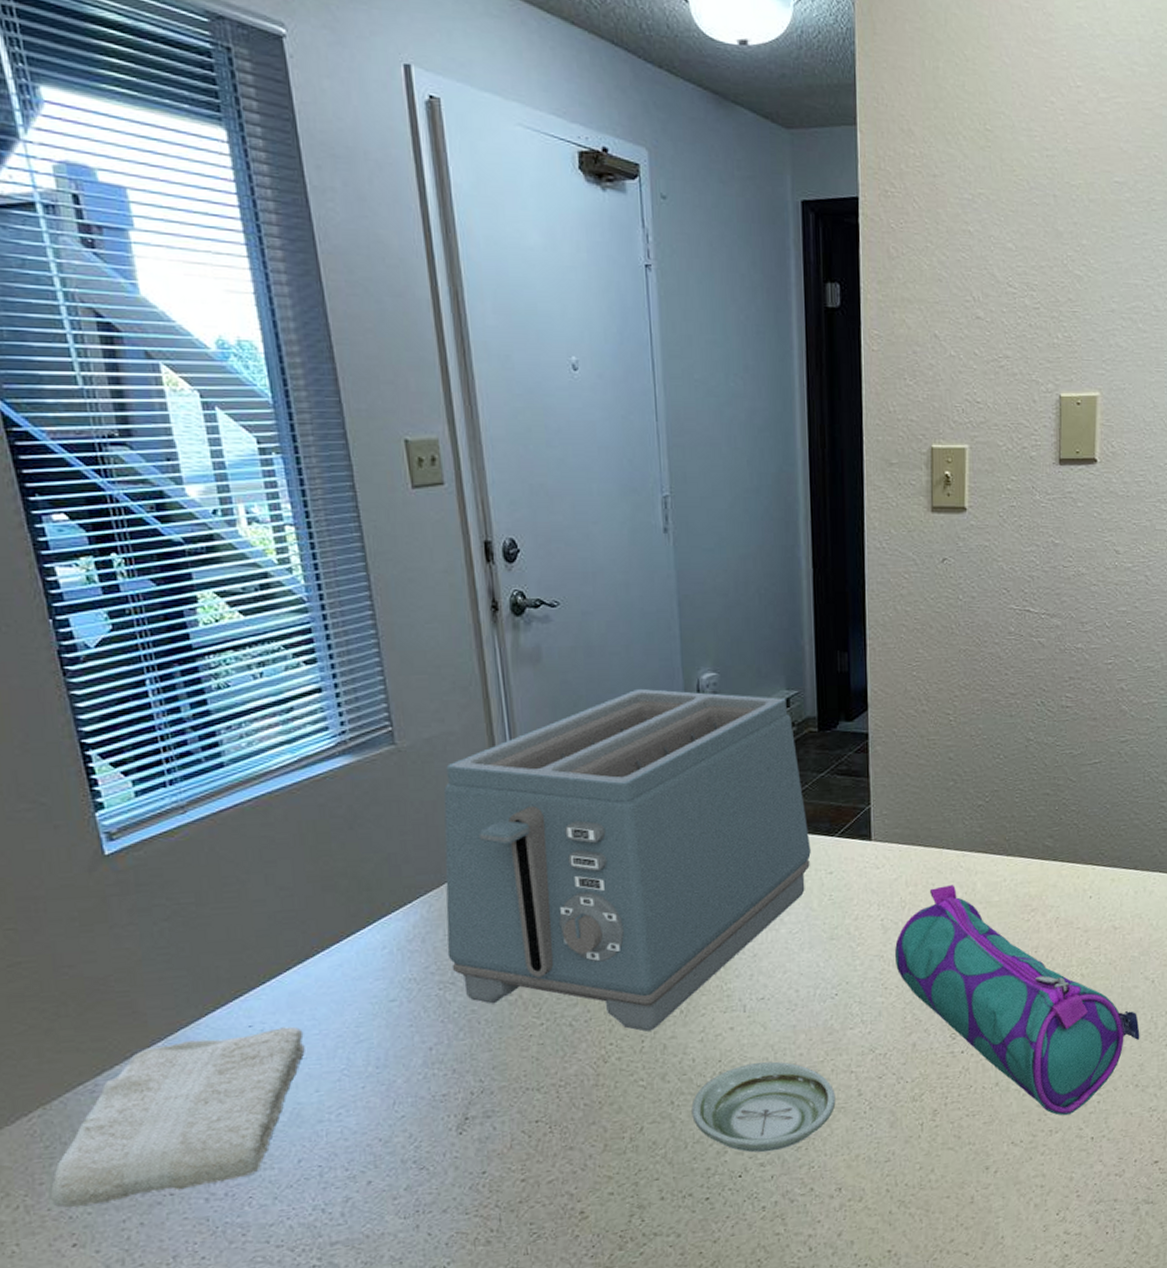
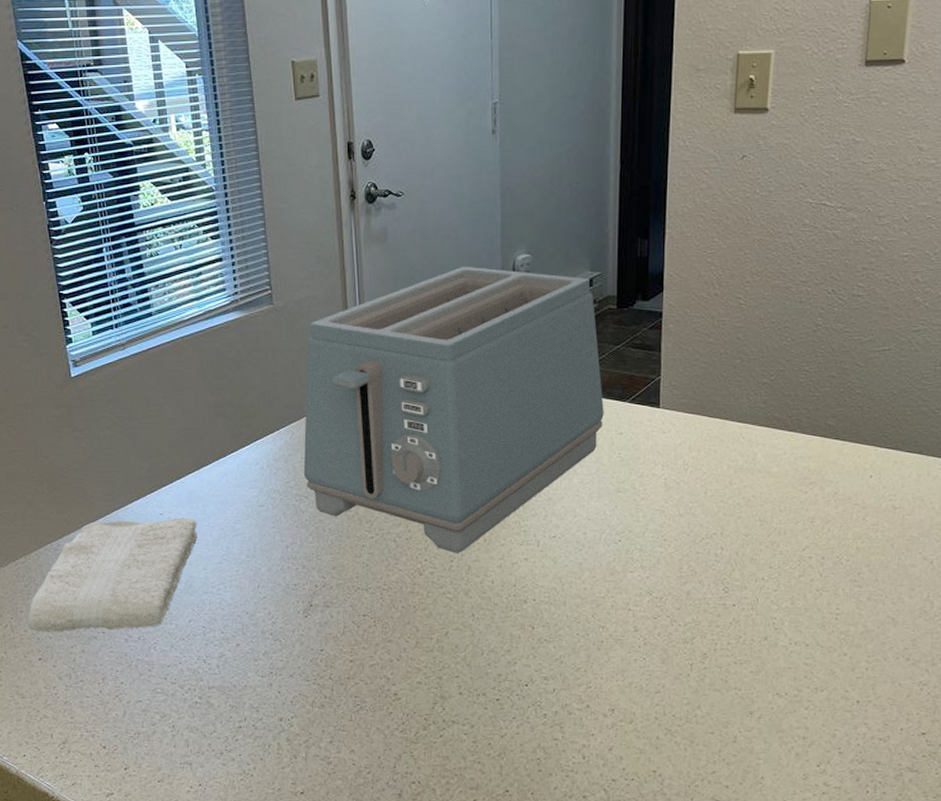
saucer: present [691,1061,836,1153] -> none [489,591,614,668]
pencil case: present [895,885,1140,1116] -> none [676,454,915,677]

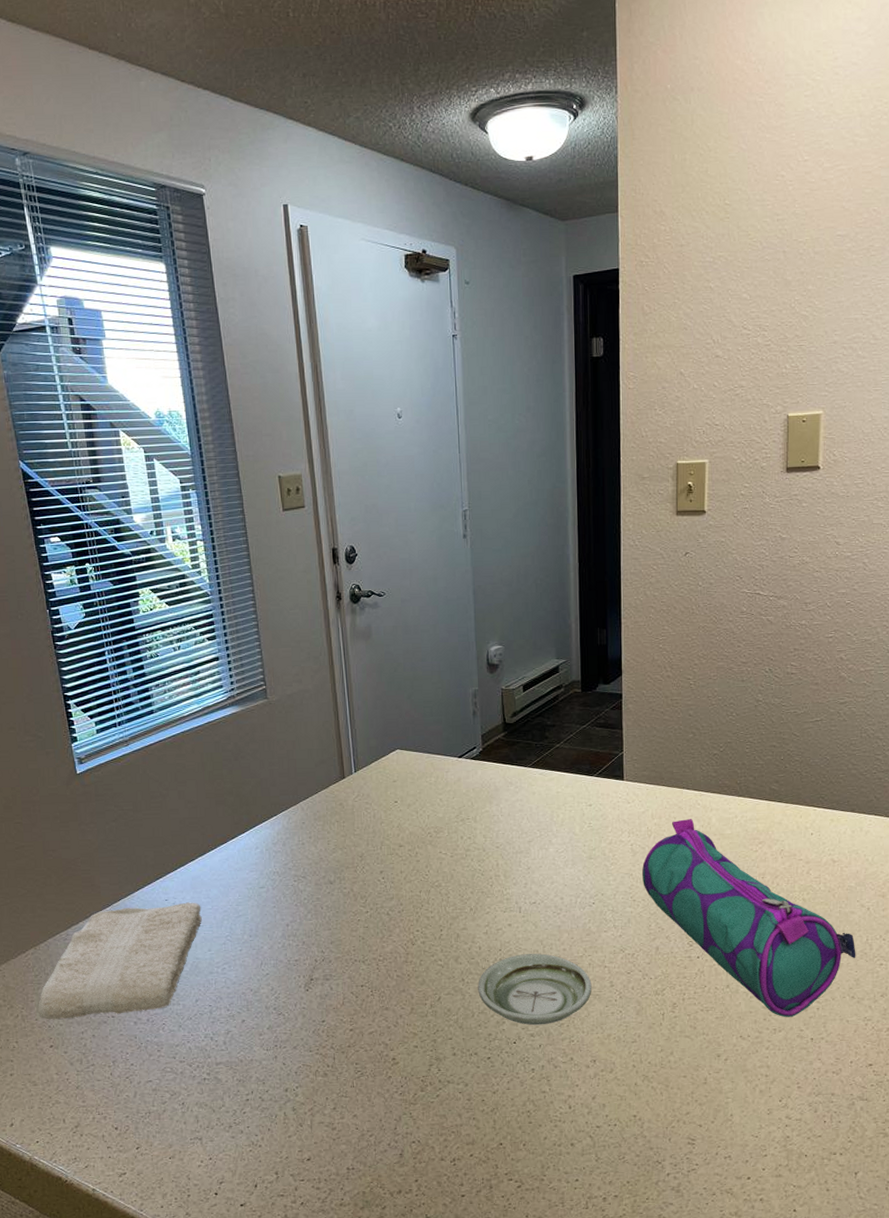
toaster: present [303,266,604,553] -> none [300,657,574,923]
saucer: none [489,591,614,668] -> present [478,953,592,1026]
pencil case: none [676,454,915,677] -> present [642,819,856,1018]

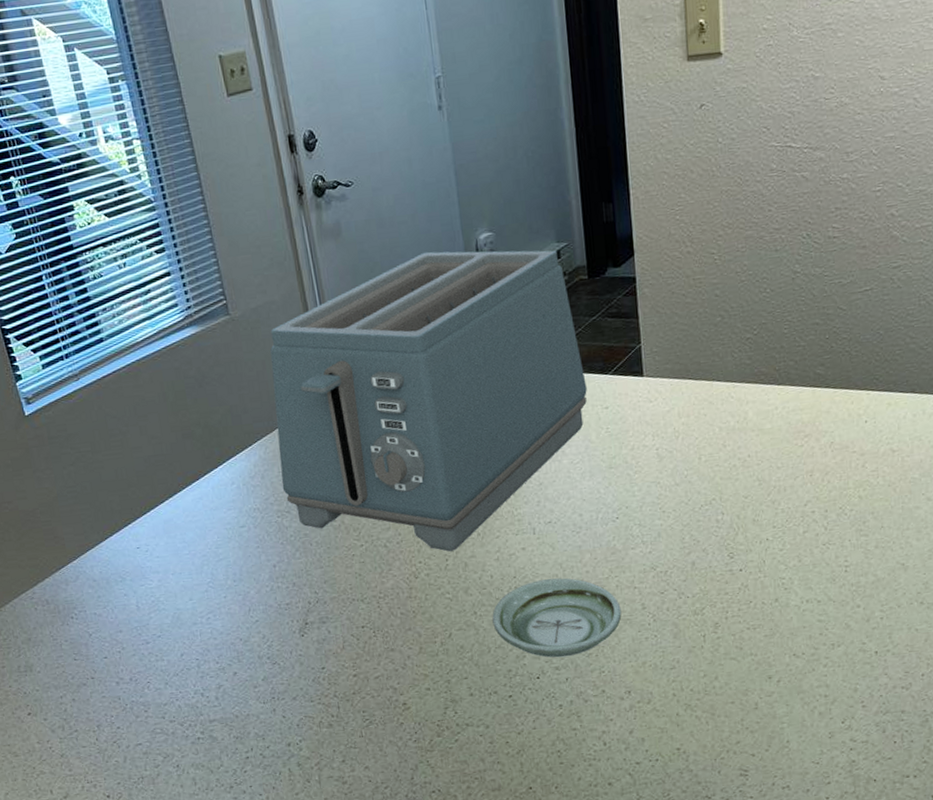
washcloth: present [38,902,202,1020] -> none [10,548,180,686]
toaster: none [300,657,574,923] -> present [270,250,587,552]
pencil case: present [642,819,856,1018] -> none [671,415,924,631]

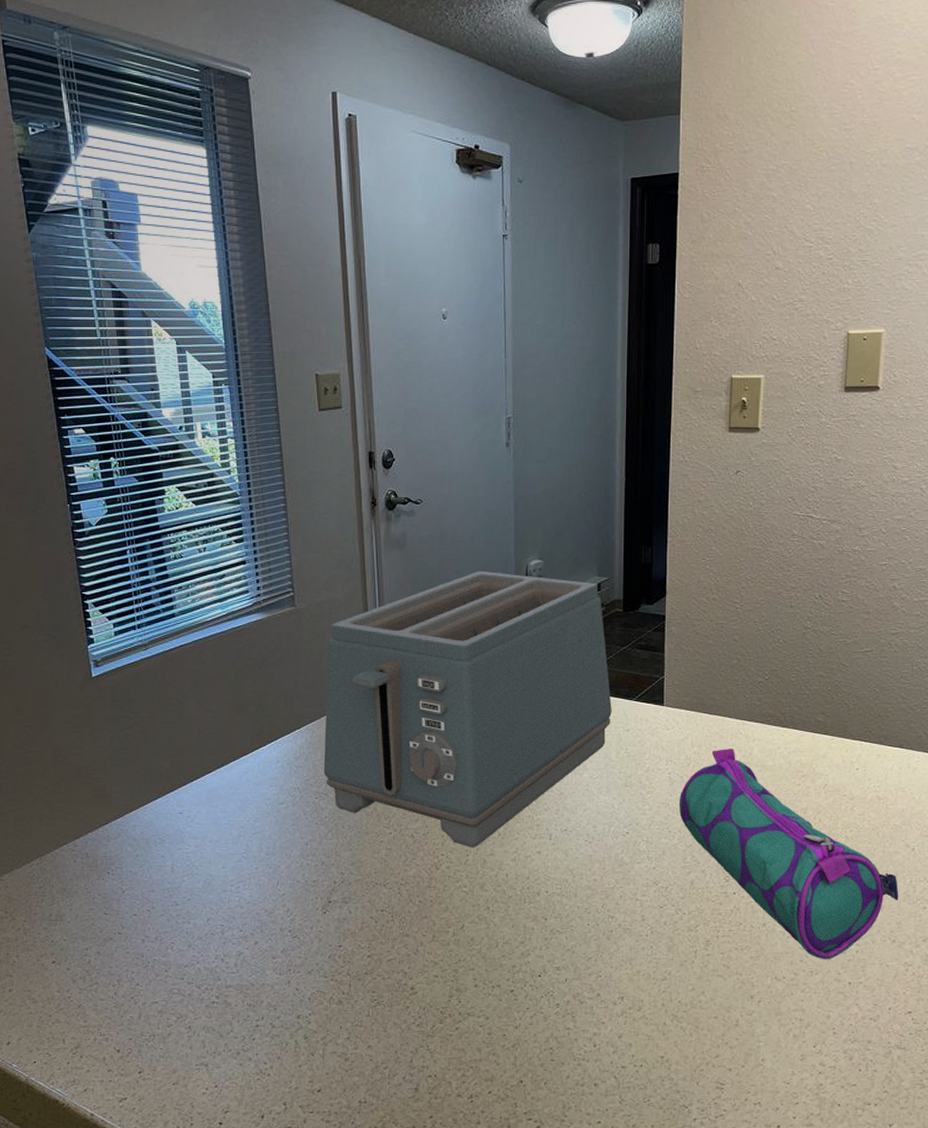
saucer: present [492,578,622,658] -> none [503,883,622,959]
pencil case: none [671,415,924,631] -> present [679,749,899,960]

